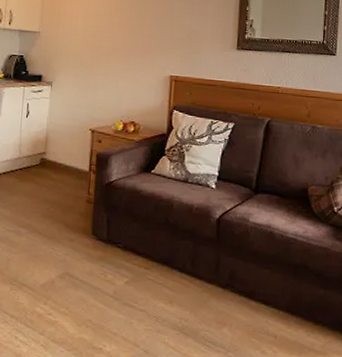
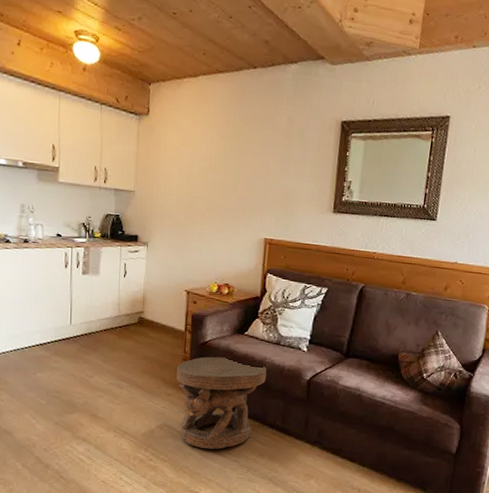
carved stool: none [79,197,174,299] -> present [176,356,267,450]

